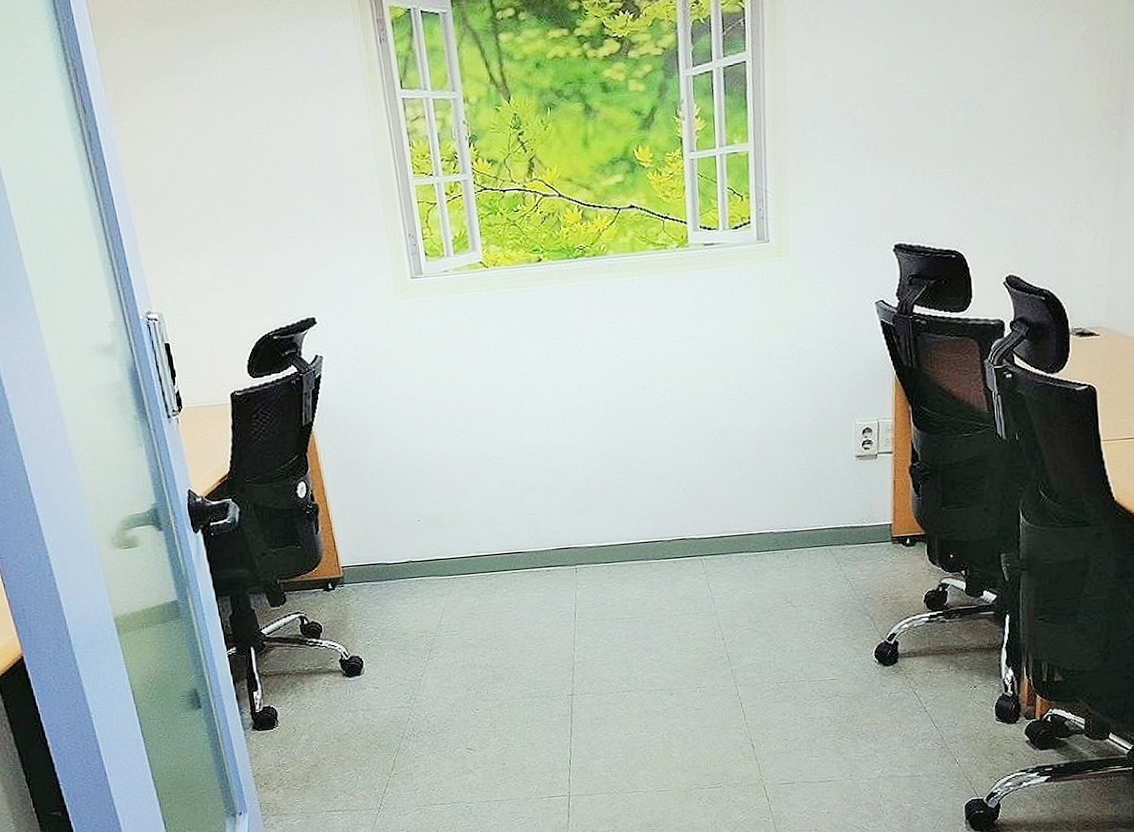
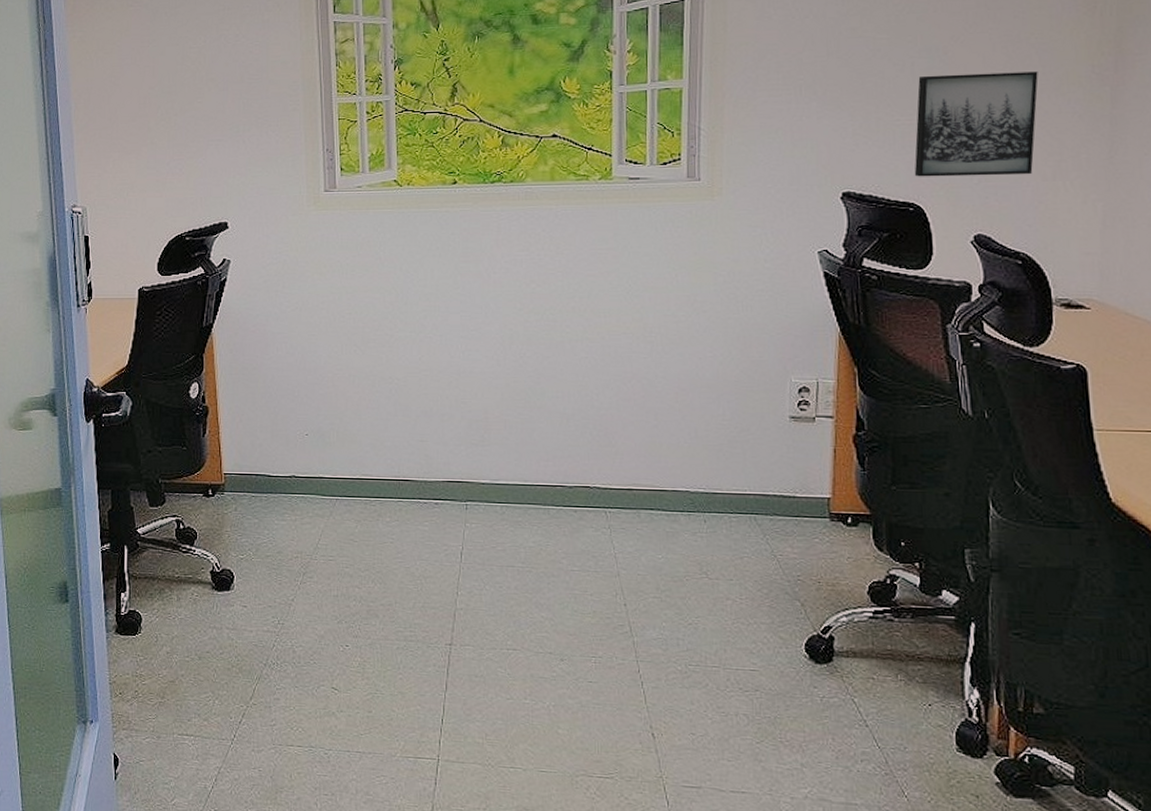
wall art: none [955,119,1058,226] -> present [914,71,1038,177]

